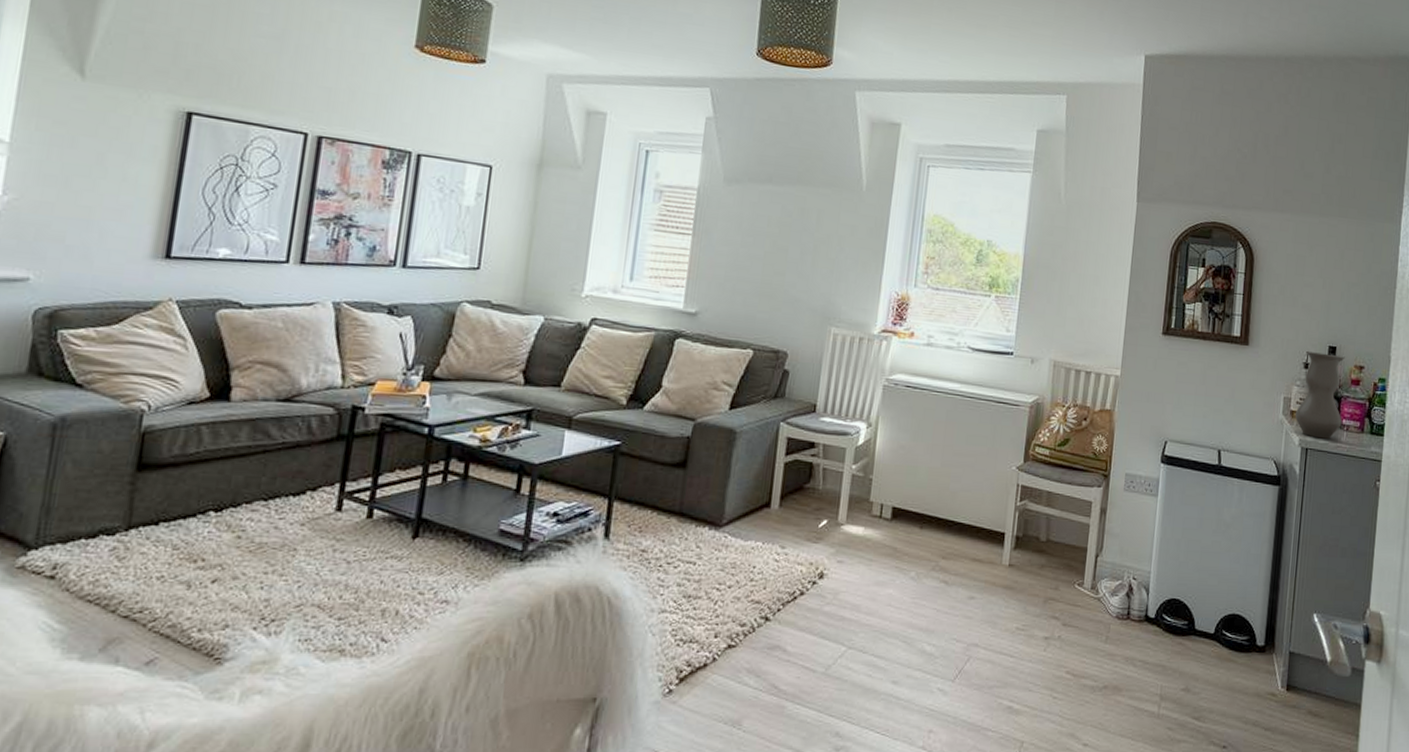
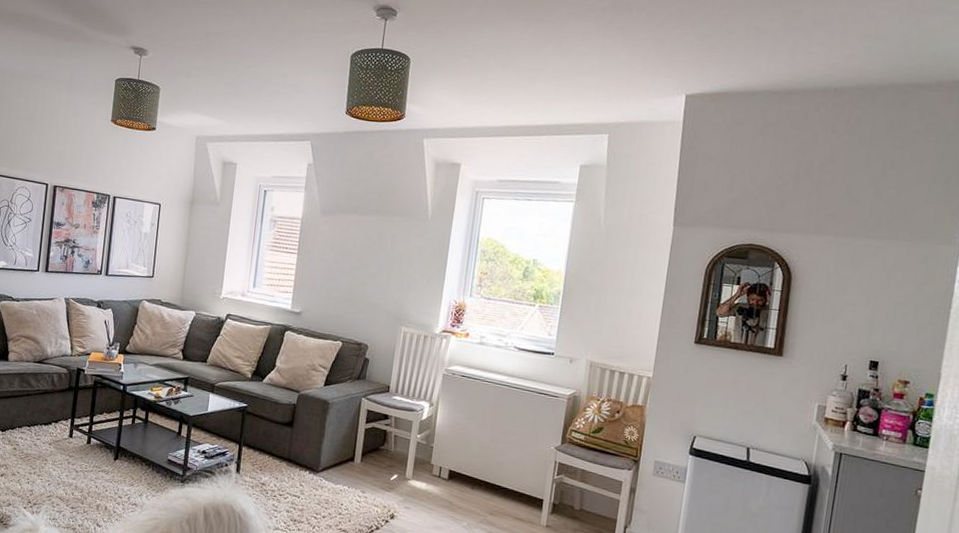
vase: present [1295,351,1345,439] -> none [829,365,888,447]

